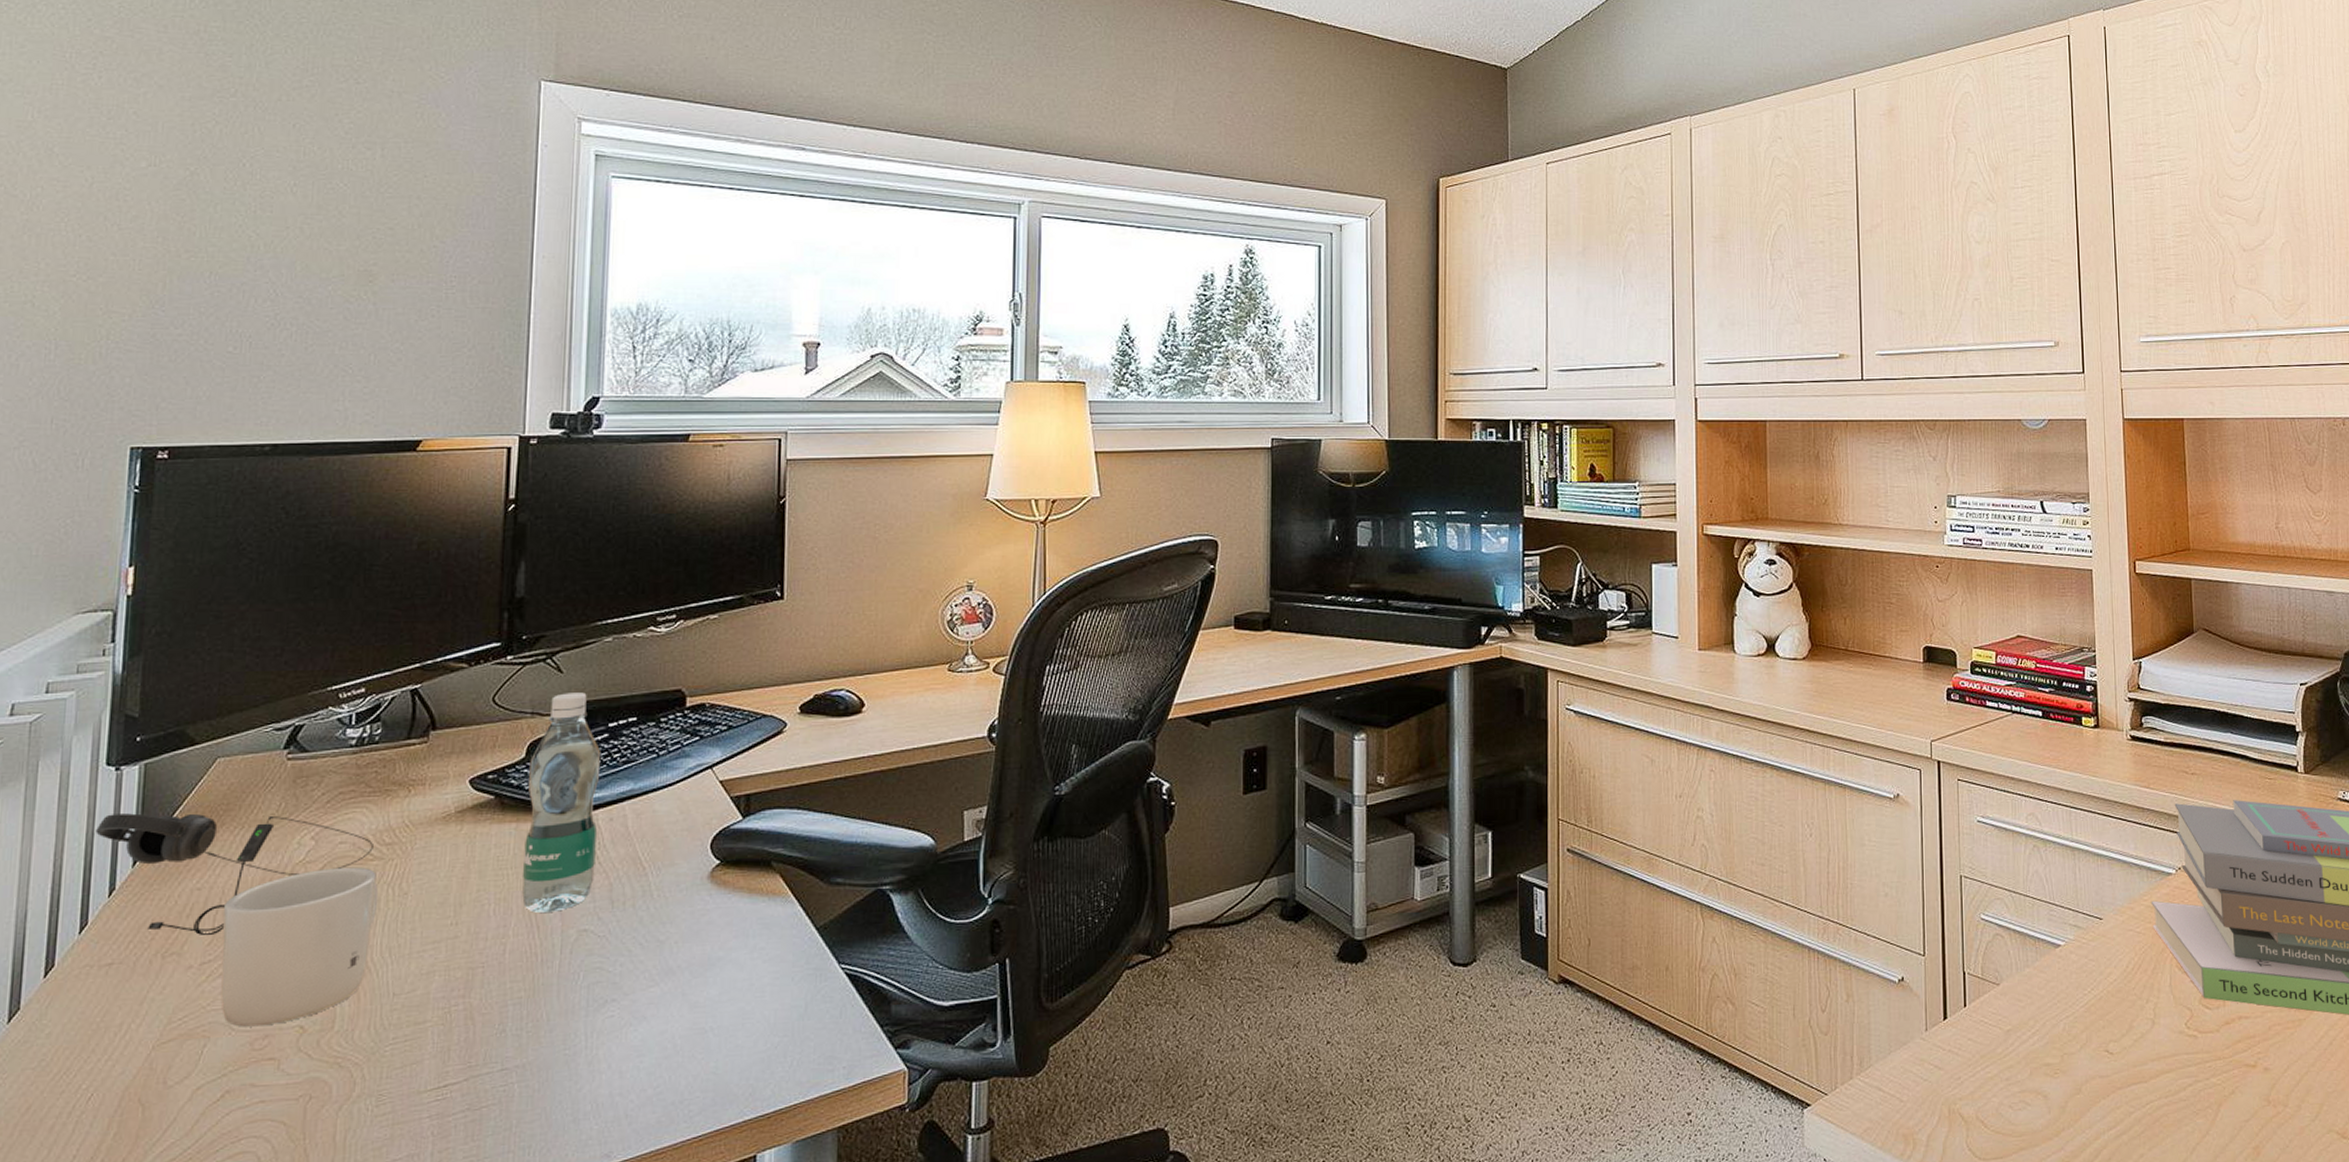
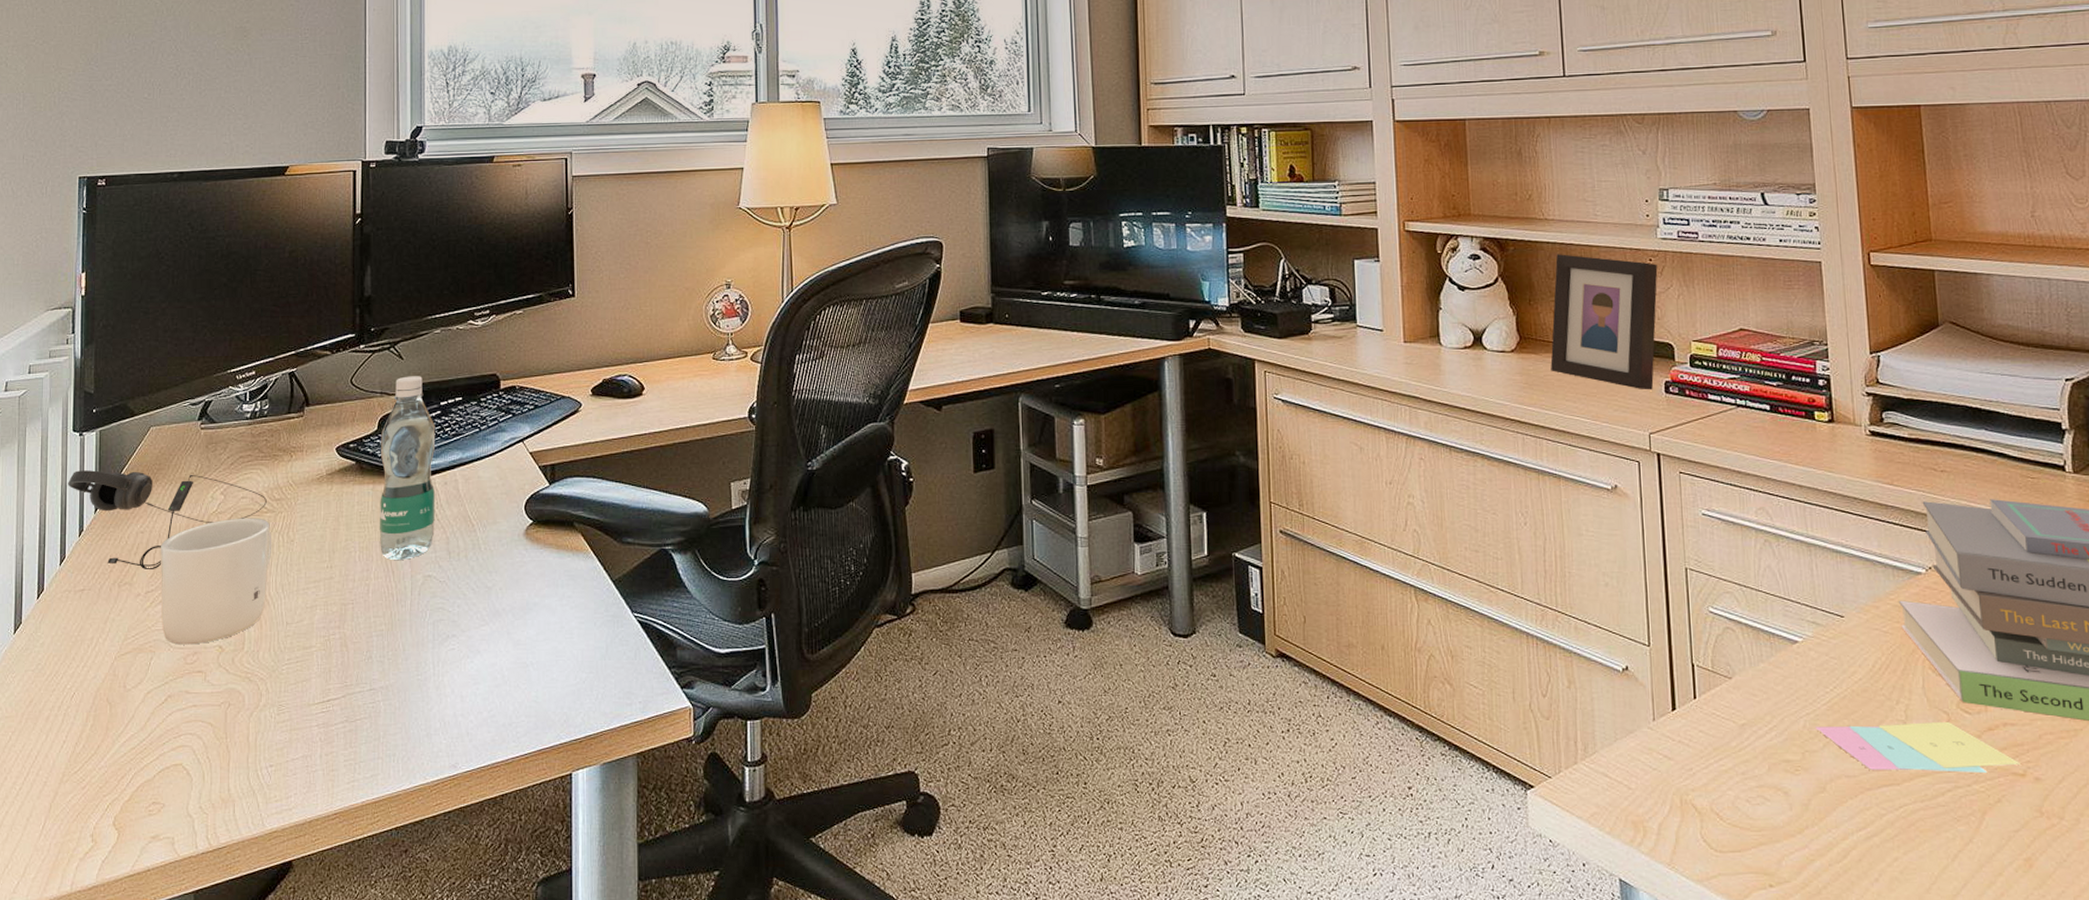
picture frame: none [1840,560,1944,698] -> present [1550,254,1658,390]
sticky notes: none [2073,1017,2253,1069] -> present [1814,721,2022,773]

